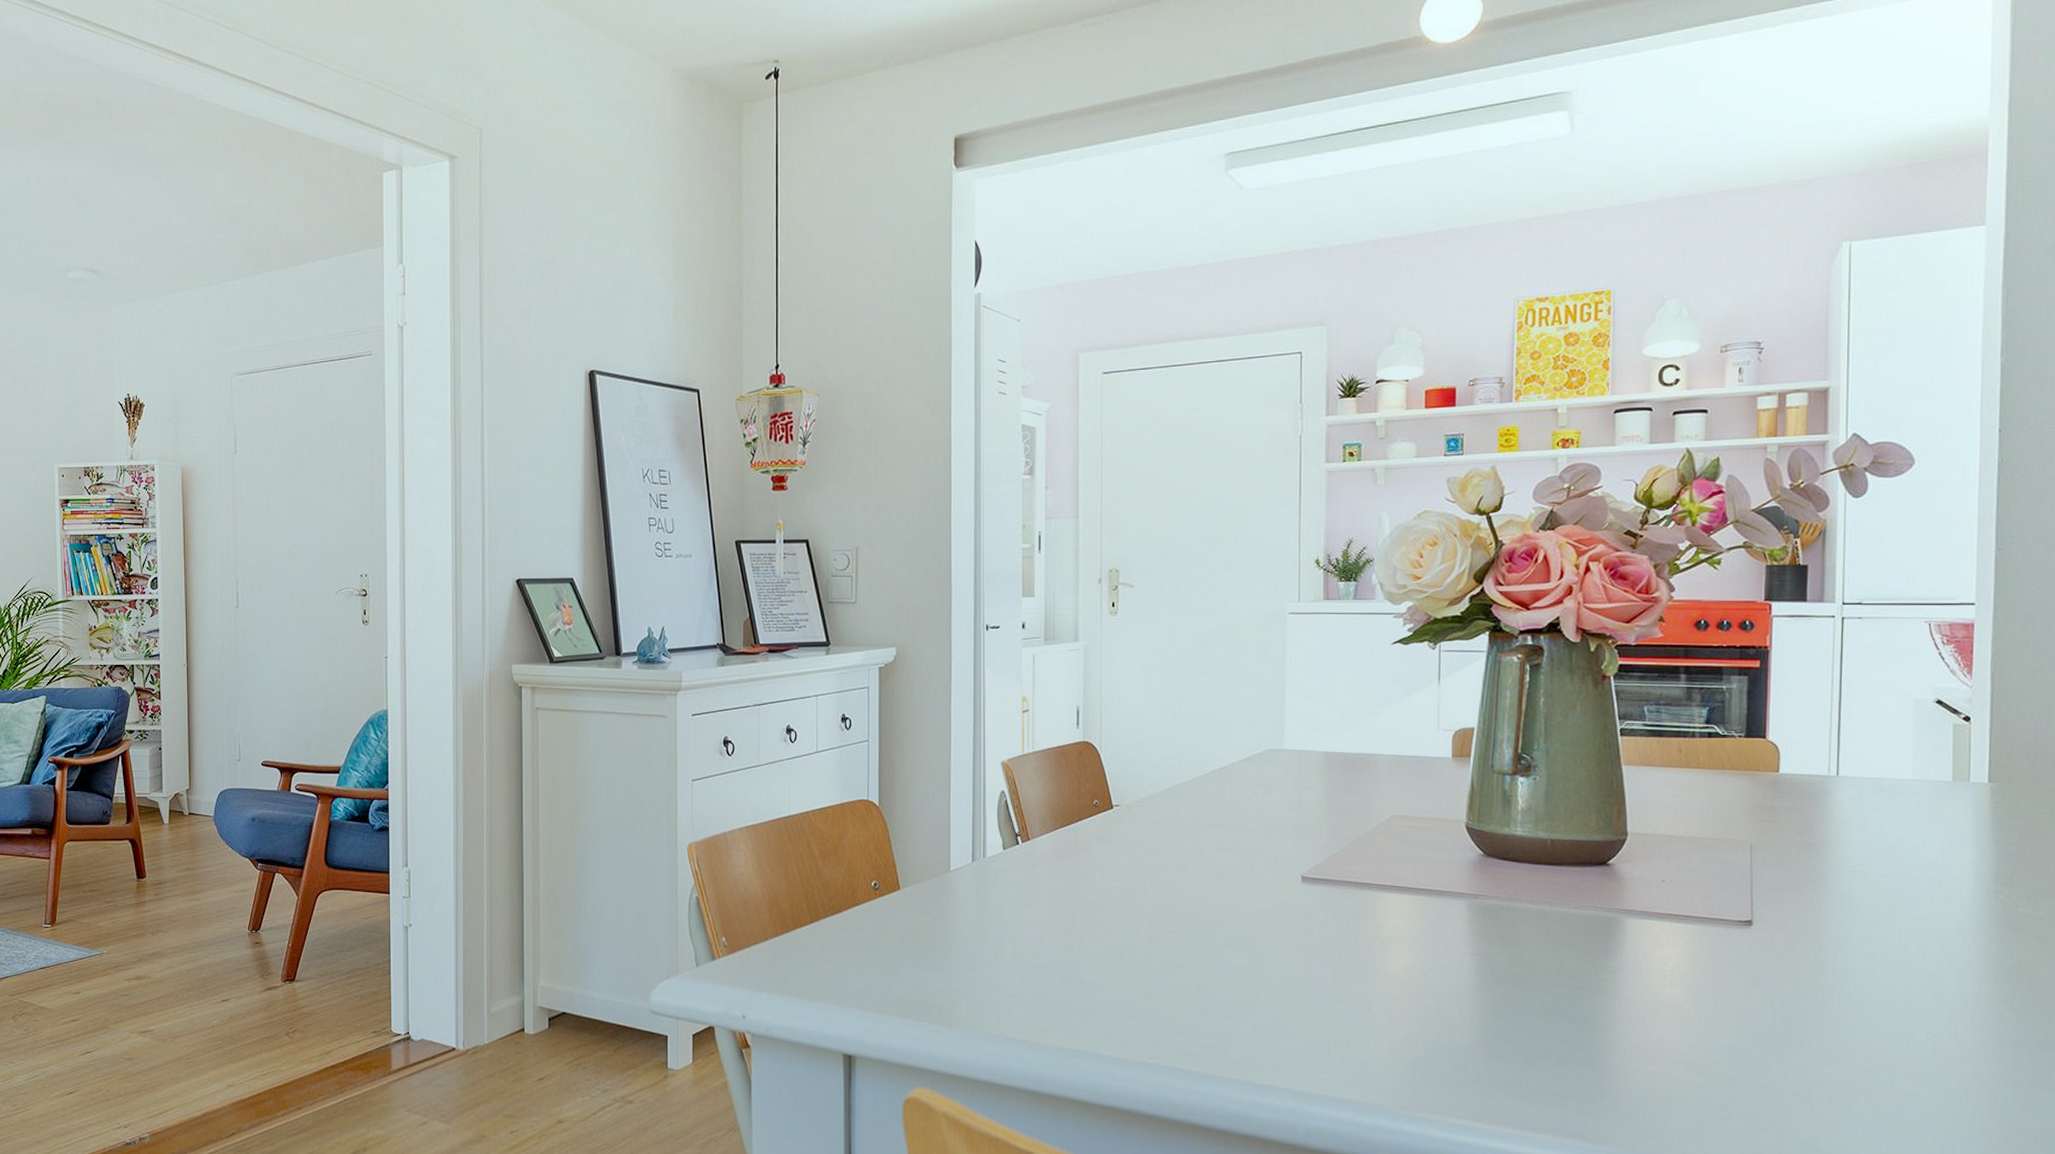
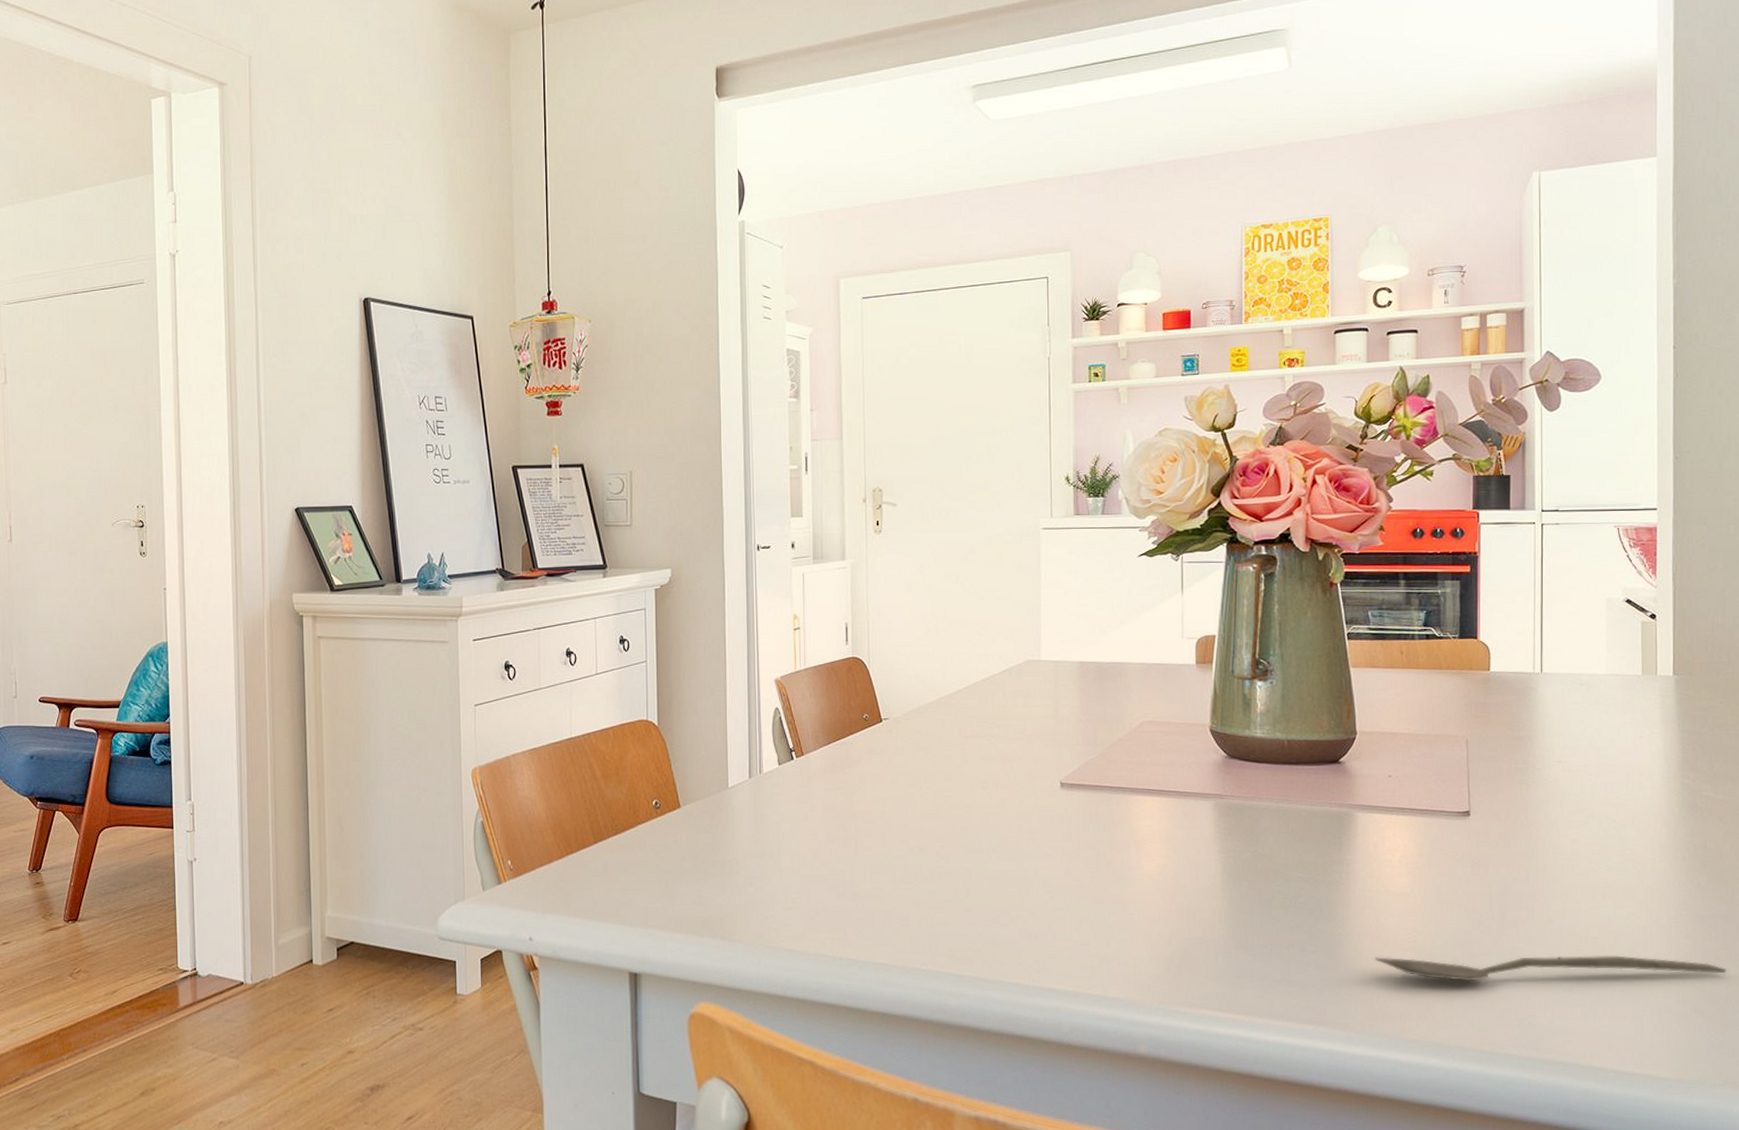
spoon: none [1642,1070,2041,1104] -> present [1375,955,1727,982]

